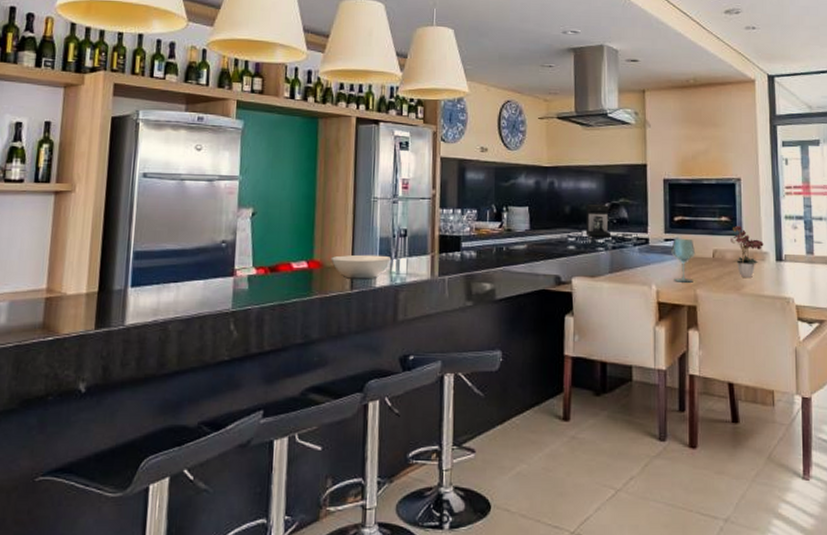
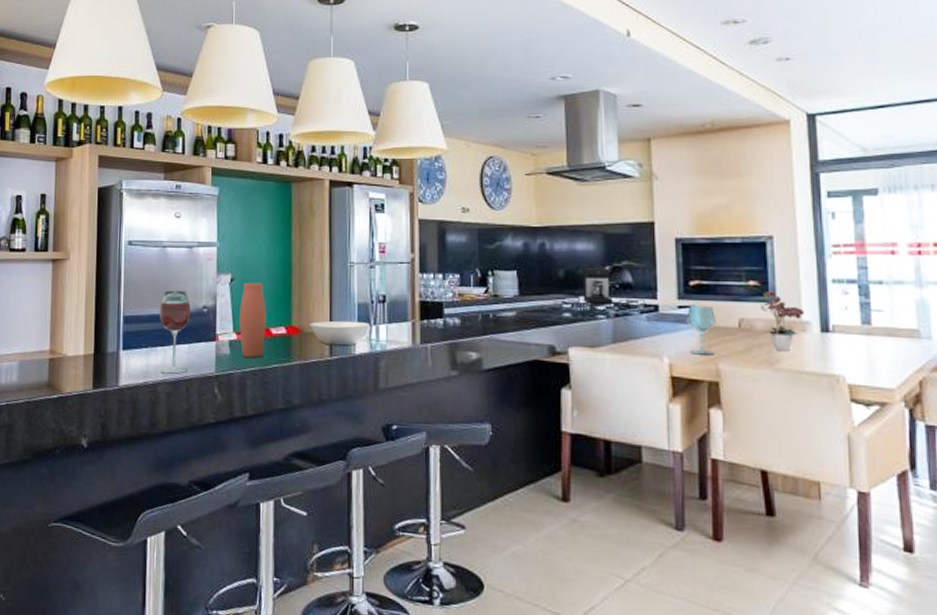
wineglass: none [172,224,209,311] -> present [159,290,191,374]
vase: none [259,216,288,294] -> present [239,282,266,359]

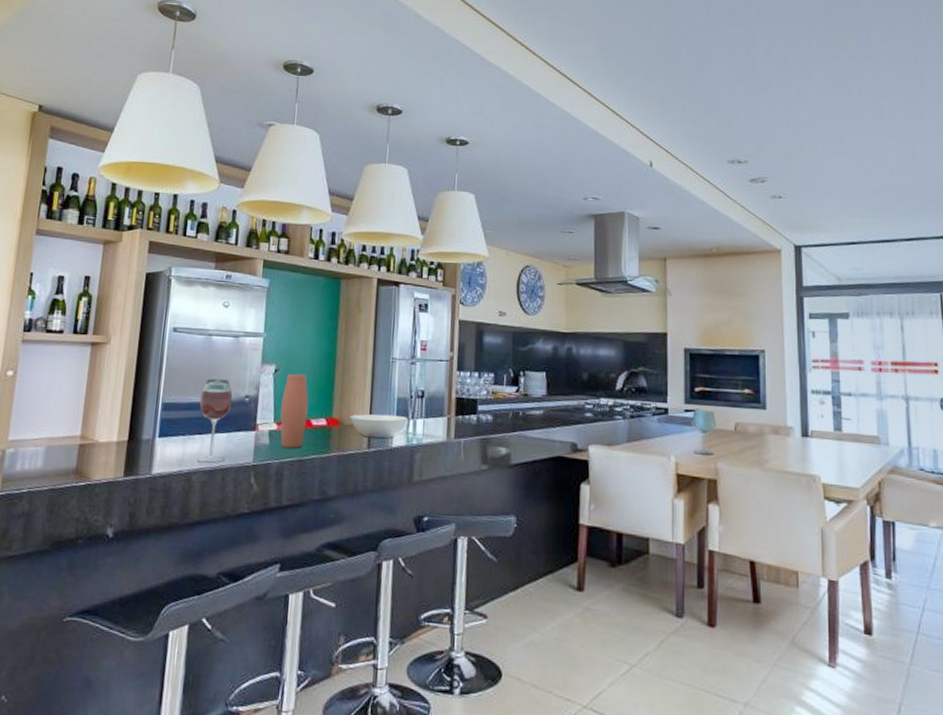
coffee maker: present [583,267,612,304] -> none [603,371,629,406]
flower arrangement: present [761,290,804,352] -> none [754,398,789,454]

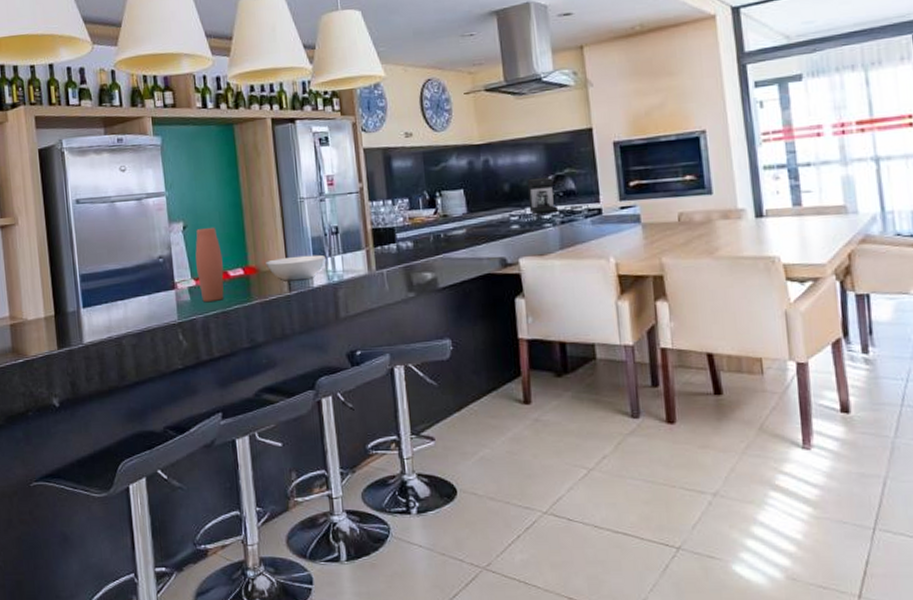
wineglass: present [197,378,233,463] -> none [114,243,150,327]
coffee maker: none [603,371,629,406] -> present [527,177,557,214]
wine glass: present [691,410,717,455] -> none [629,204,658,252]

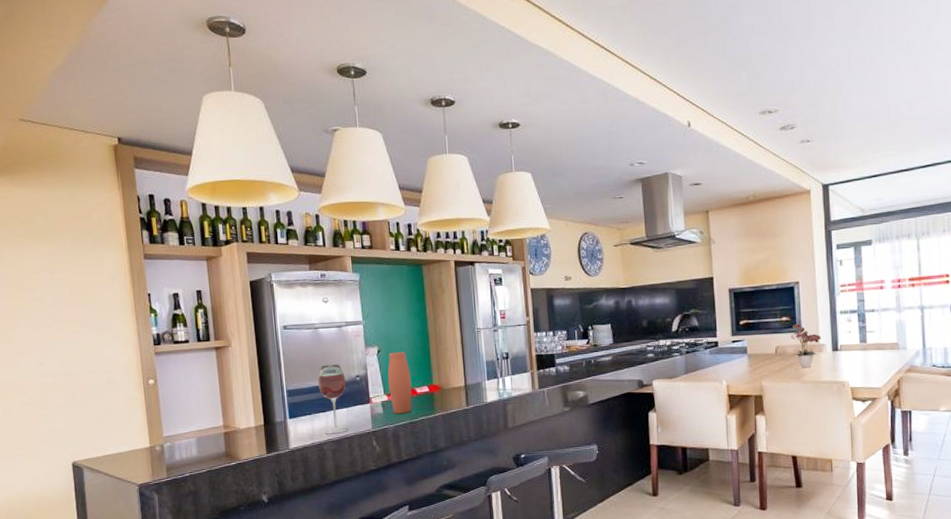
wineglass: none [114,243,150,327] -> present [317,364,348,434]
bowl: present [265,254,327,283] -> none [447,375,498,398]
coffee maker: present [527,177,557,214] -> none [661,315,684,345]
flower arrangement: none [698,183,739,241] -> present [791,323,821,369]

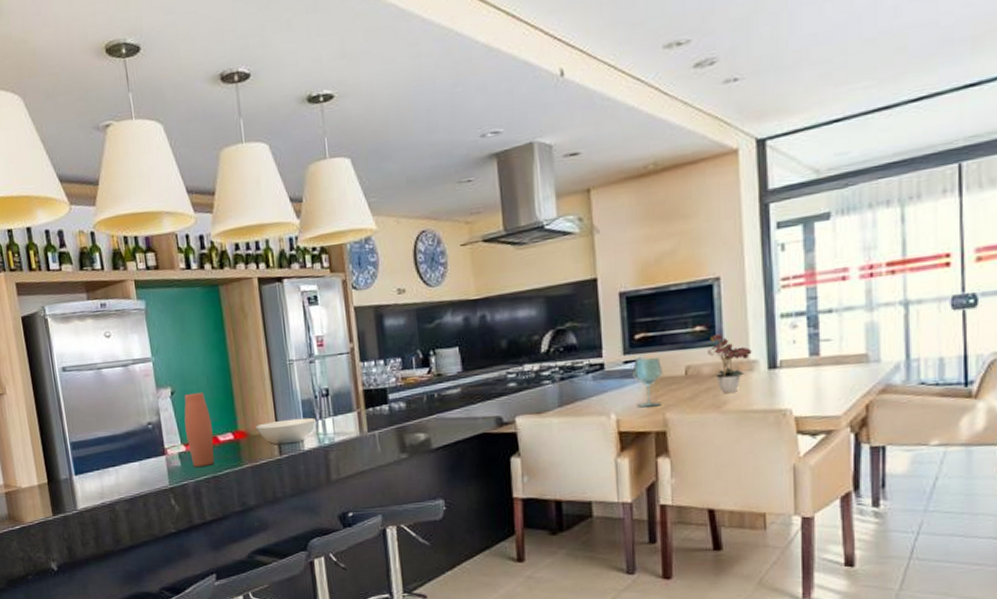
wineglass: present [317,364,348,434] -> none [104,410,142,493]
bowl: none [447,375,498,398] -> present [255,417,317,446]
wine glass: none [738,339,760,377] -> present [632,358,664,408]

